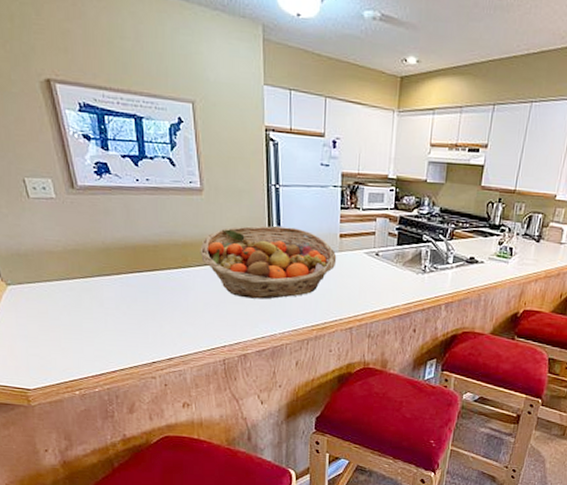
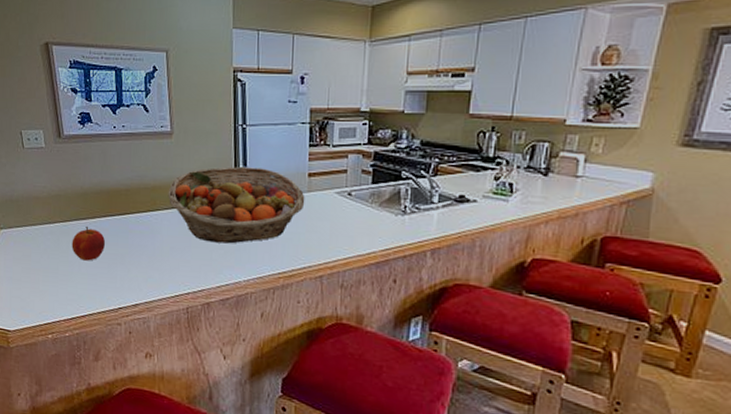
apple: none [95,282,135,317] -> present [71,226,106,261]

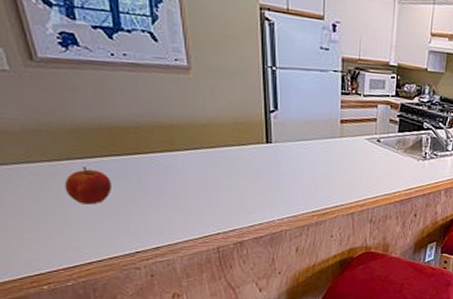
fruit basket: present [168,167,305,244] -> none [188,109,338,185]

